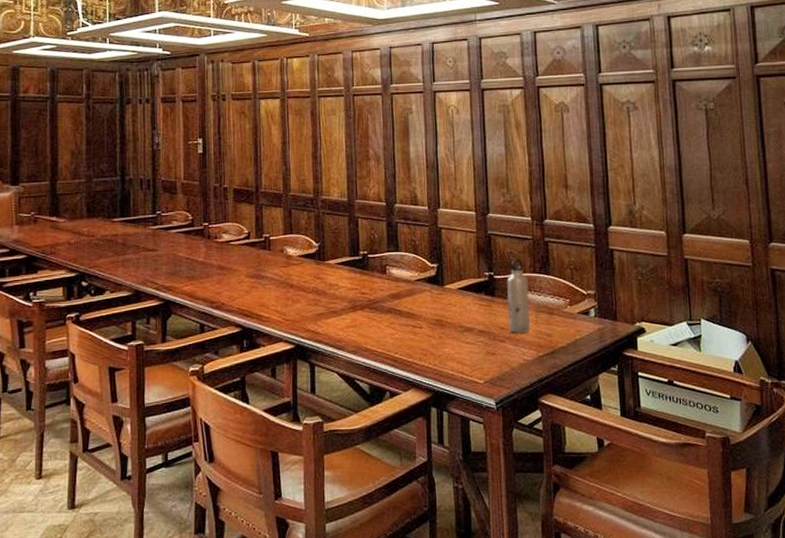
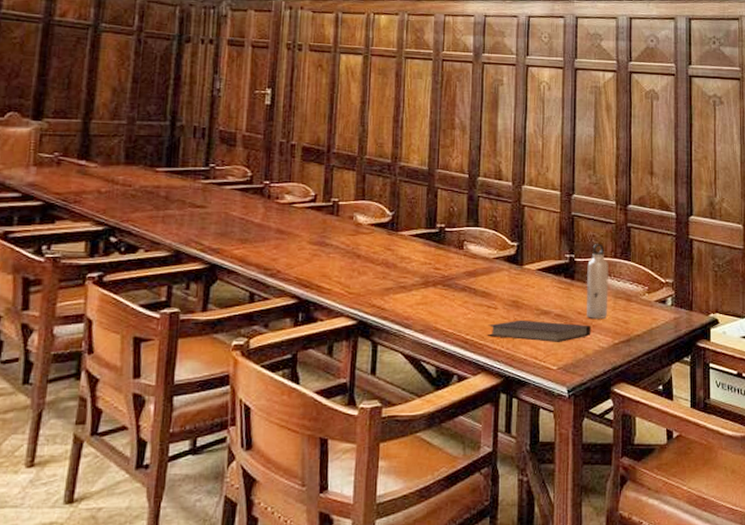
notebook: none [414,337,515,358] -> present [487,319,591,342]

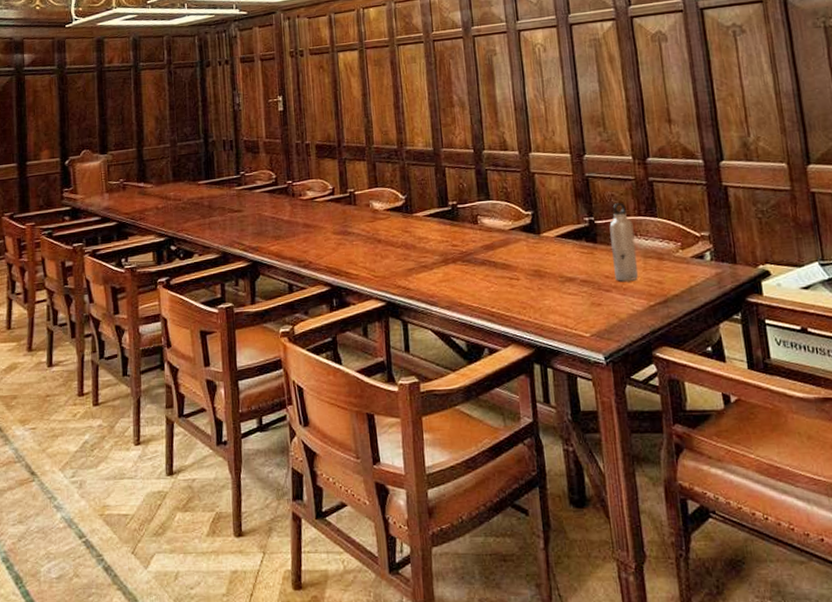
notebook: present [487,319,591,342] -> none [512,288,623,309]

